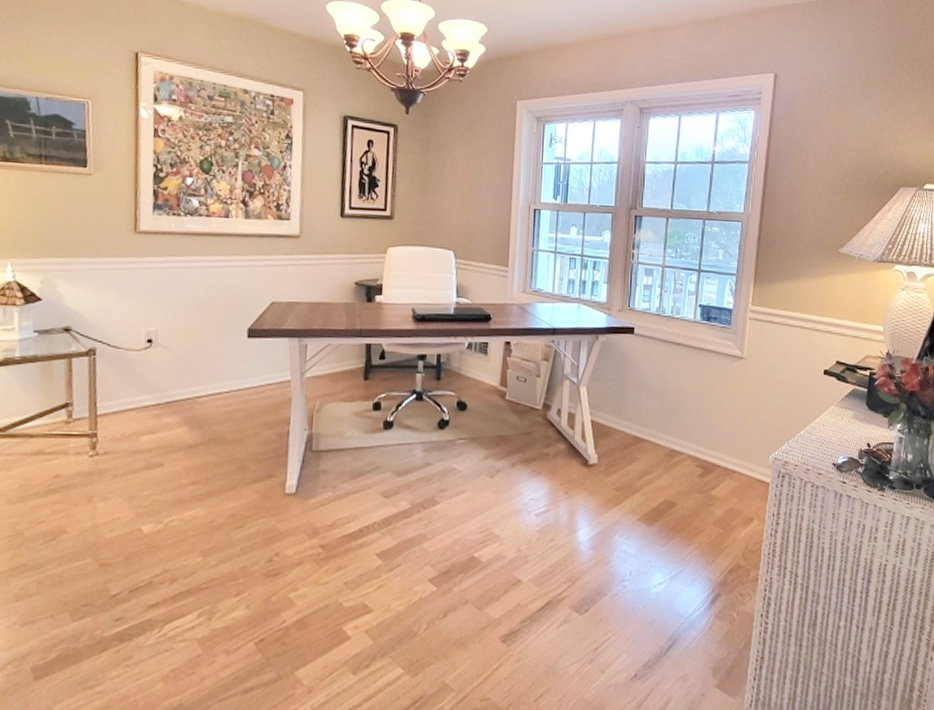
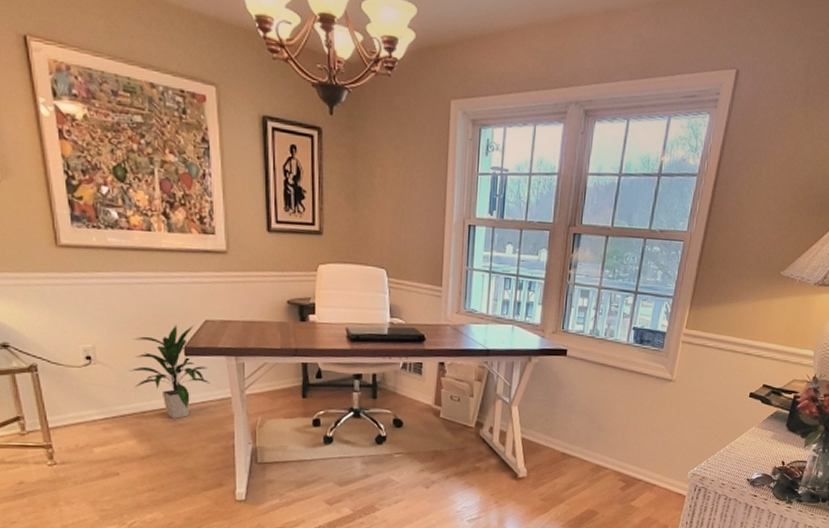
indoor plant: none [189,306,271,404] -> present [129,324,211,419]

